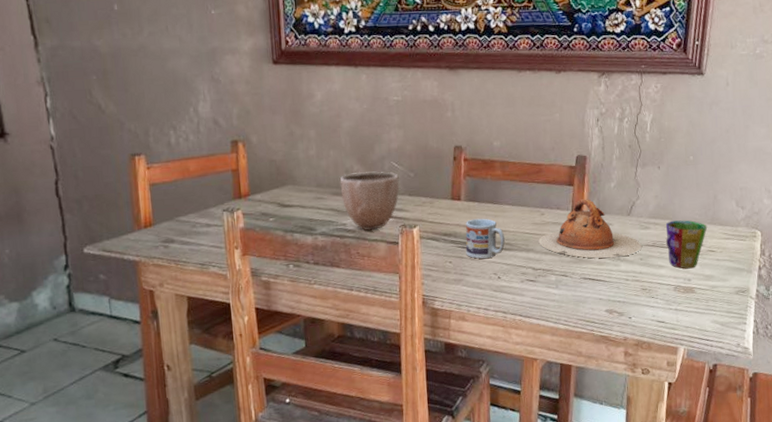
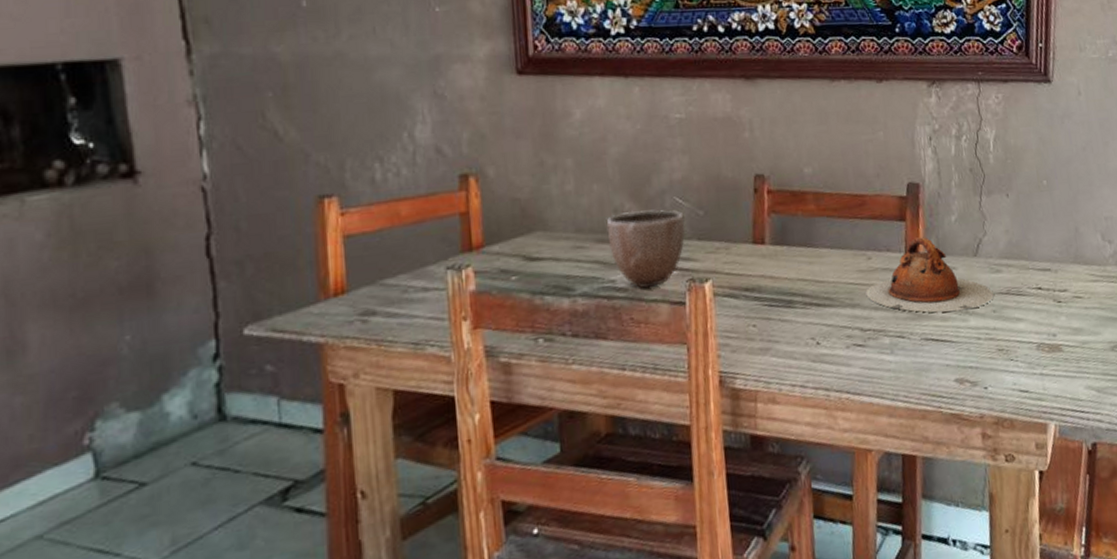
cup: present [465,218,506,259] -> none [772,266,824,320]
cup: present [665,220,708,269] -> none [1021,259,1071,321]

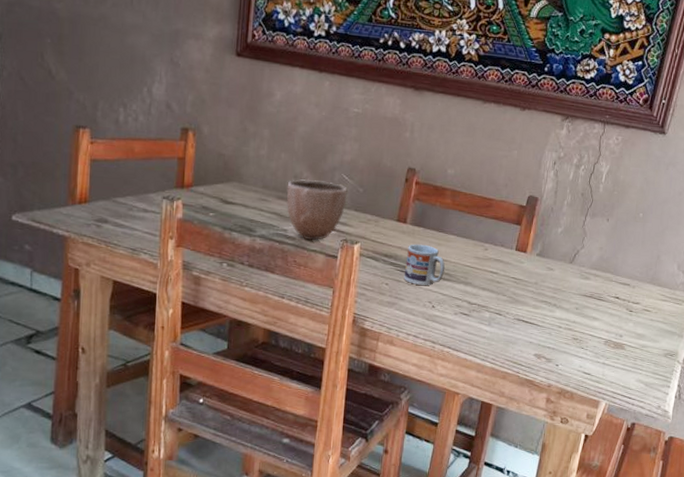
cup: none [772,266,824,320] -> present [403,244,446,286]
teapot: present [865,237,994,313] -> none [478,240,579,304]

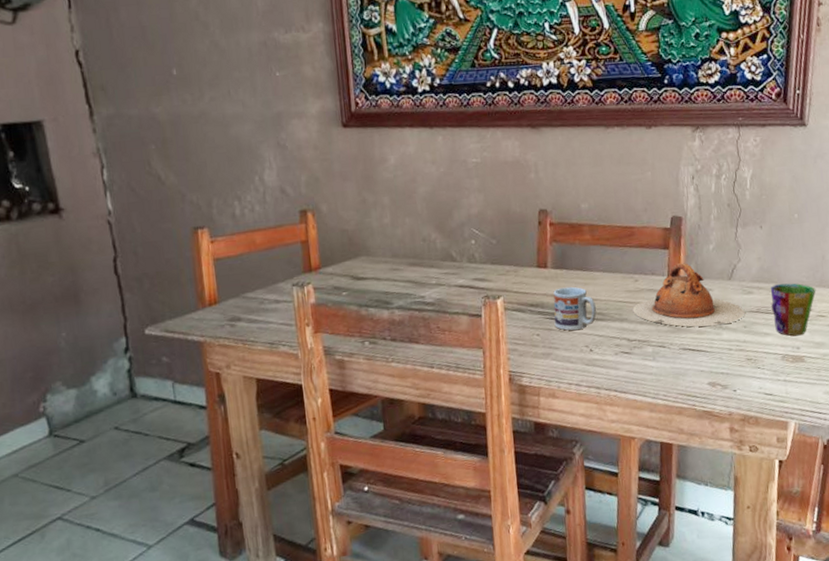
decorative bowl: present [286,178,347,241] -> none [416,239,482,304]
teapot: none [478,240,579,304] -> present [632,263,745,327]
cup: none [603,275,647,325] -> present [770,283,816,336]

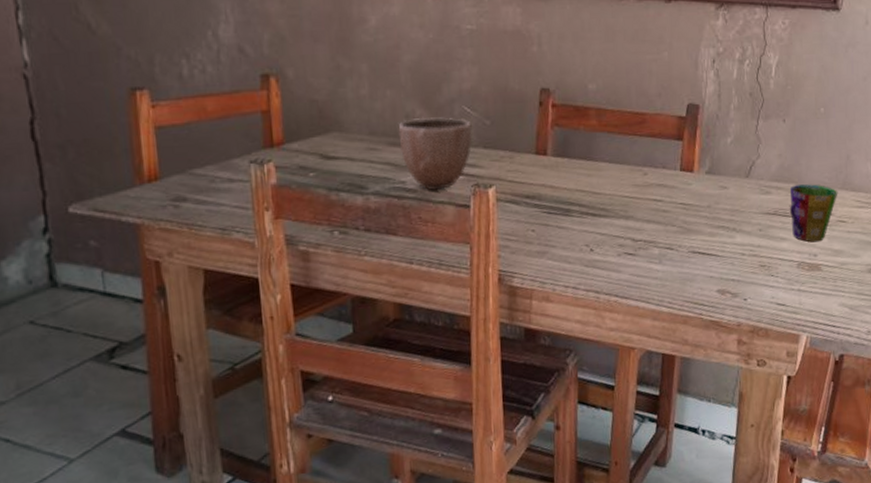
decorative bowl: none [416,239,482,304] -> present [398,117,473,191]
cup: present [553,286,597,331] -> none [551,177,600,228]
teapot: present [632,263,745,327] -> none [639,156,761,229]

